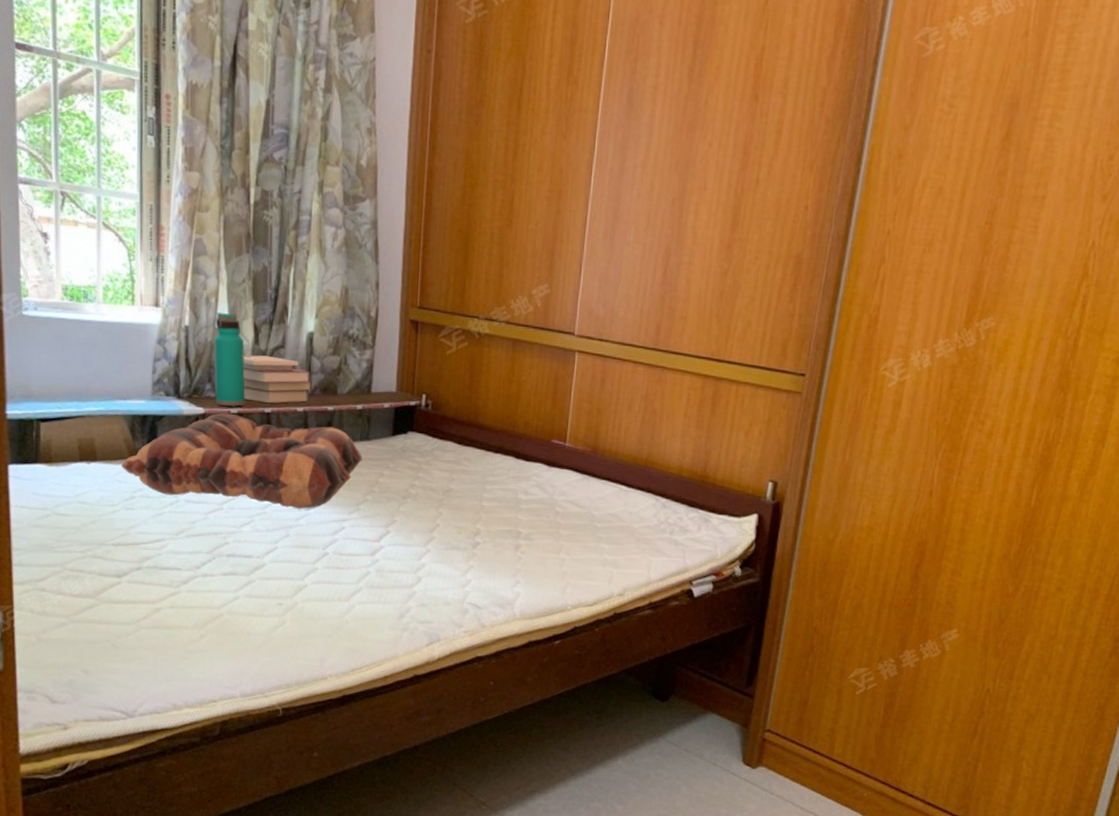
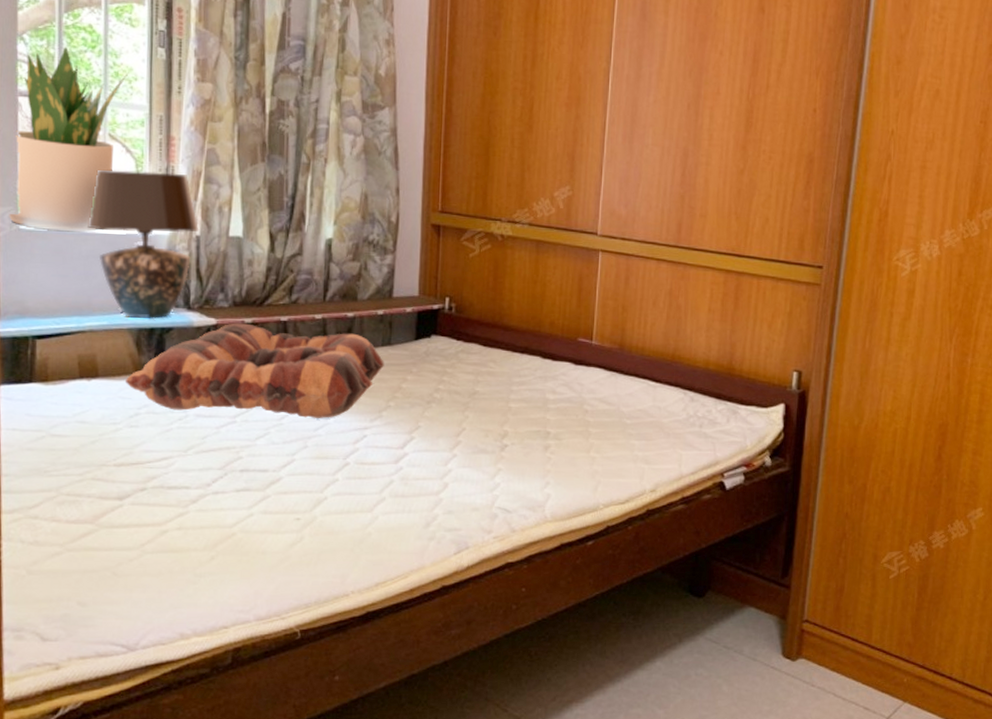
planter: none [13,134,121,319] -> present [9,47,129,232]
table lamp: none [85,258,188,406] -> present [88,169,200,319]
water bottle: present [214,312,245,407] -> none [227,221,261,316]
books: present [243,355,313,404] -> none [258,263,331,312]

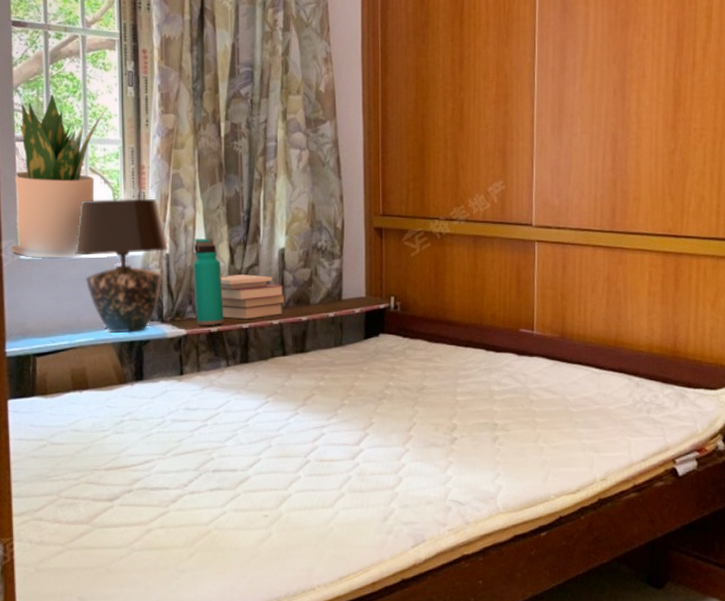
seat cushion: present [124,323,384,418] -> none [110,332,337,419]
water bottle: none [227,221,261,316] -> present [193,237,224,325]
books: none [258,263,331,312] -> present [220,274,286,320]

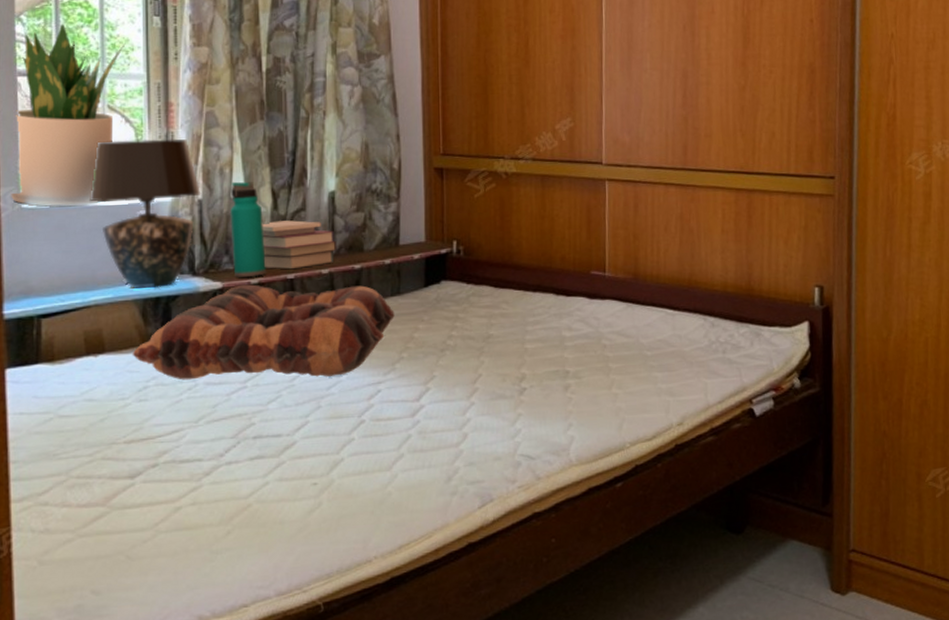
seat cushion: none [110,332,337,419] -> present [132,284,395,380]

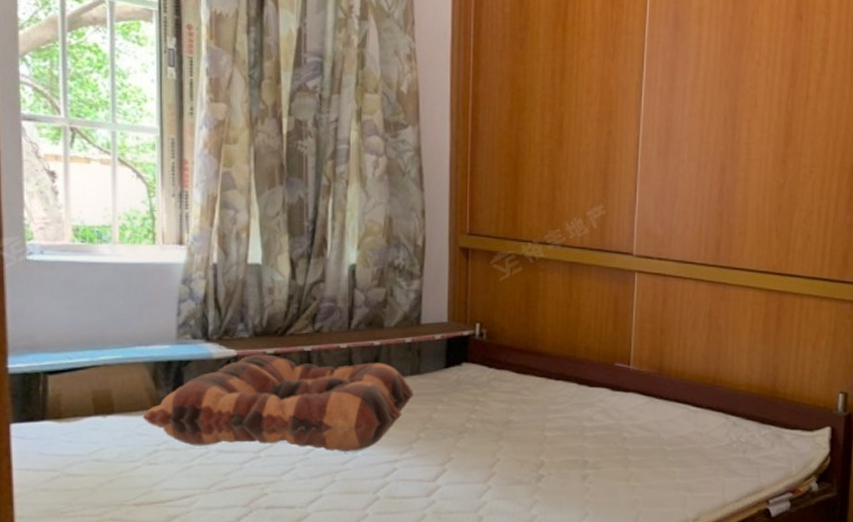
planter: present [11,24,126,207] -> none [15,68,138,262]
table lamp: present [90,139,202,288] -> none [99,196,217,351]
water bottle: present [230,181,266,277] -> none [246,247,282,346]
books: present [262,220,337,270] -> none [279,291,356,342]

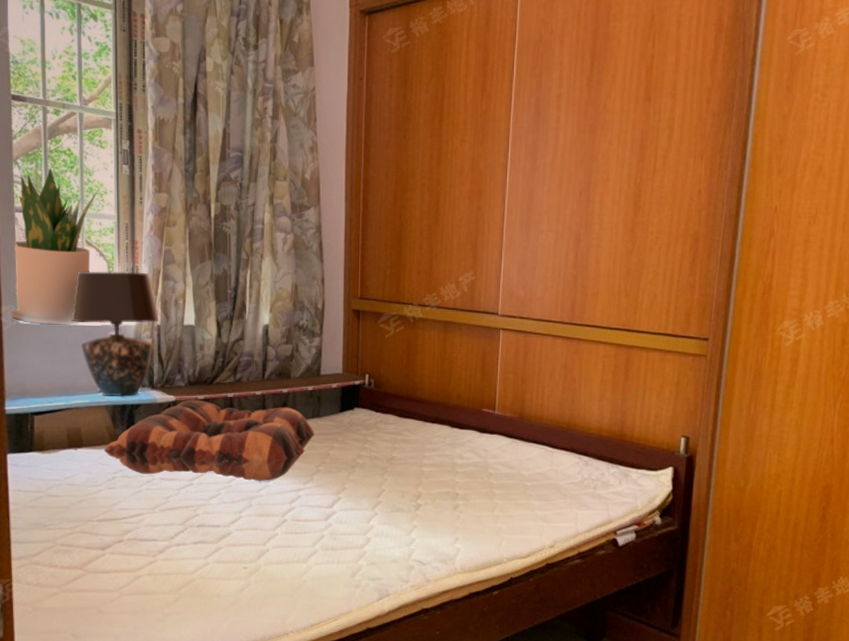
planter: none [15,68,138,262] -> present [10,169,101,325]
table lamp: none [99,196,217,351] -> present [71,271,160,397]

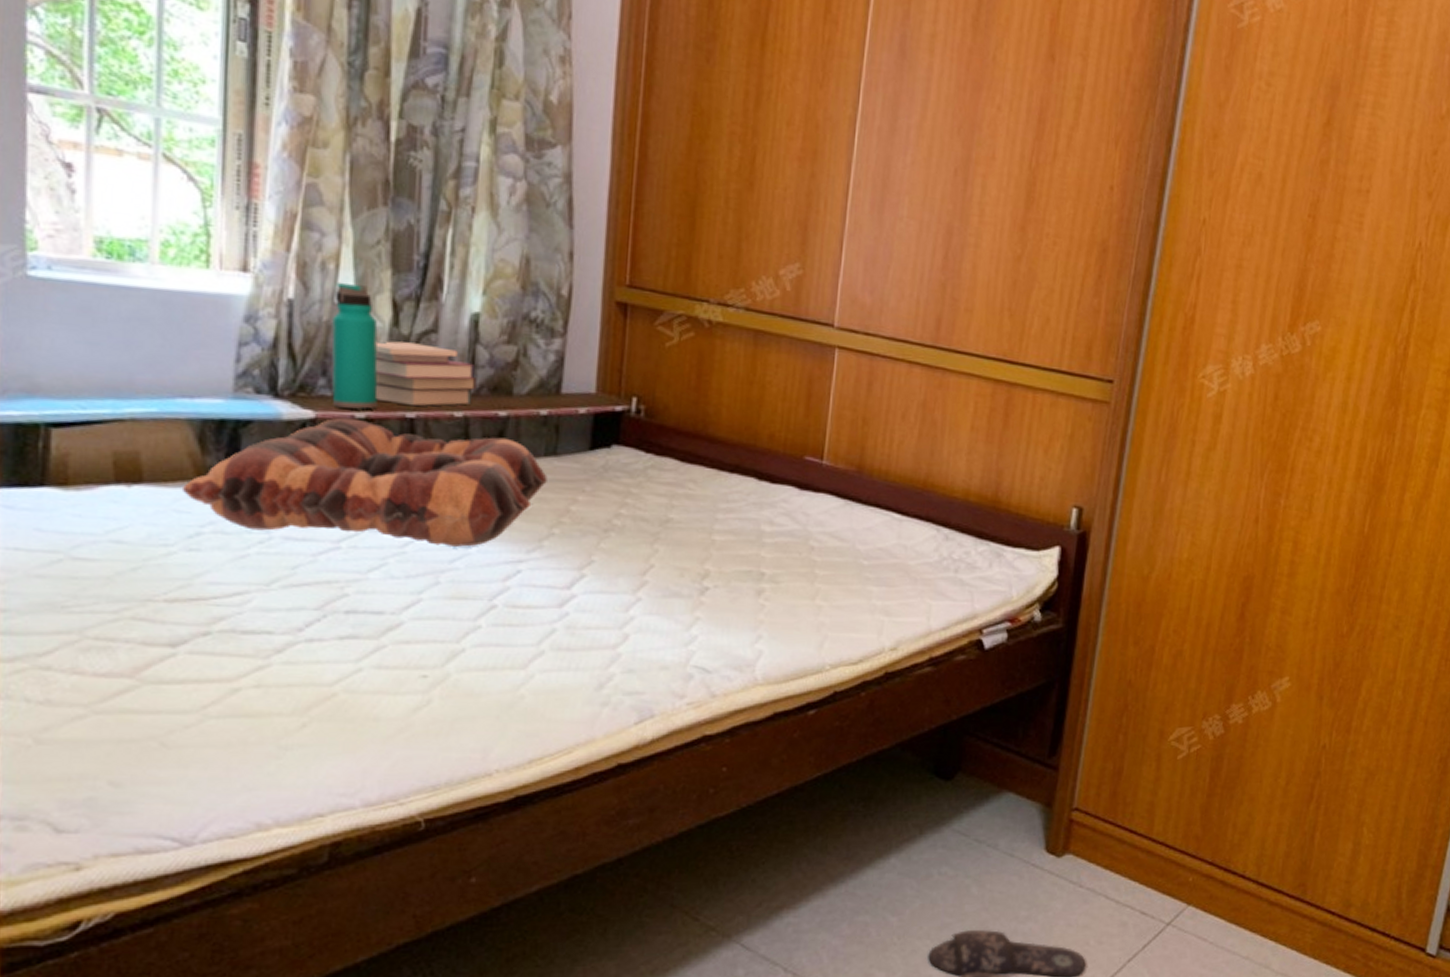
planter: present [10,169,101,325] -> none [11,29,194,286]
table lamp: present [71,271,160,397] -> none [130,202,293,407]
water bottle: none [183,311,211,393] -> present [331,281,378,409]
books: none [208,347,269,390] -> present [375,340,477,407]

